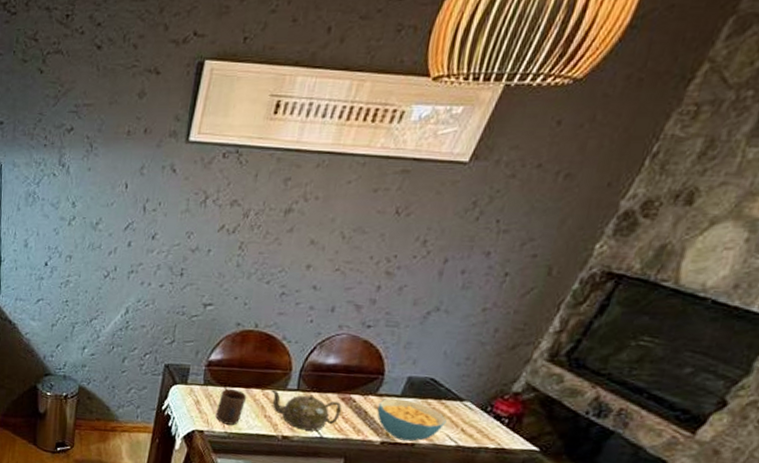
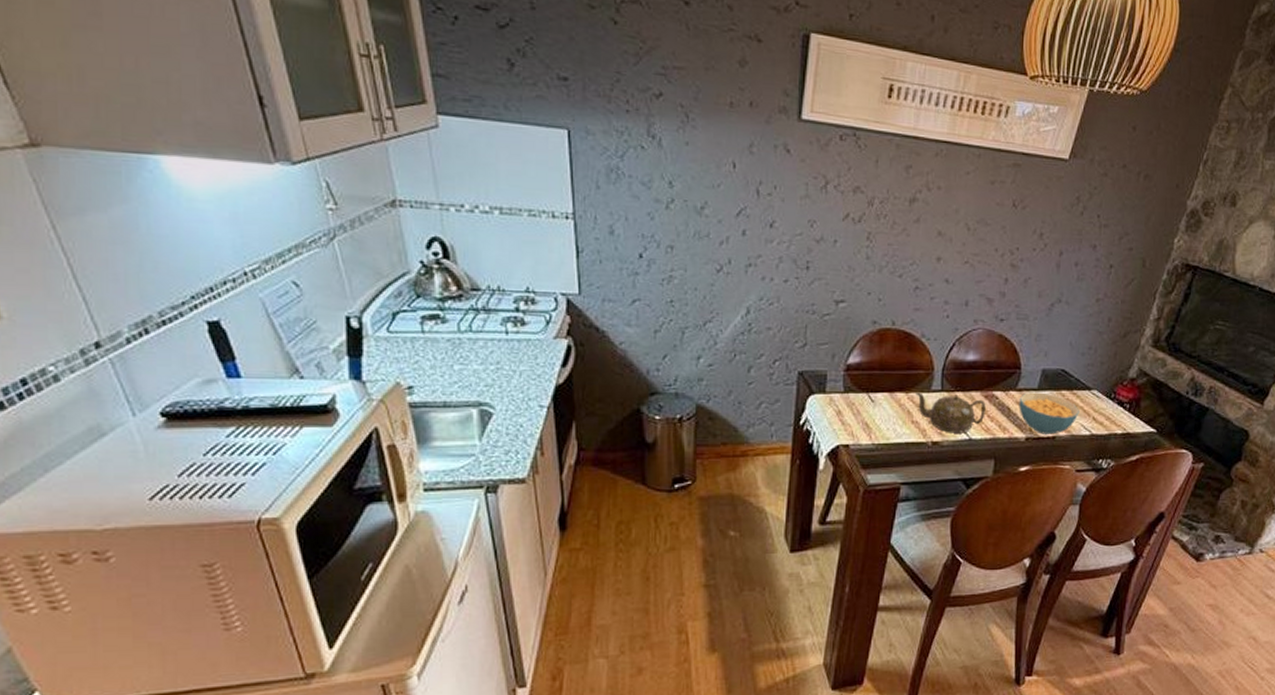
cup: present [215,388,247,425] -> none [860,394,892,435]

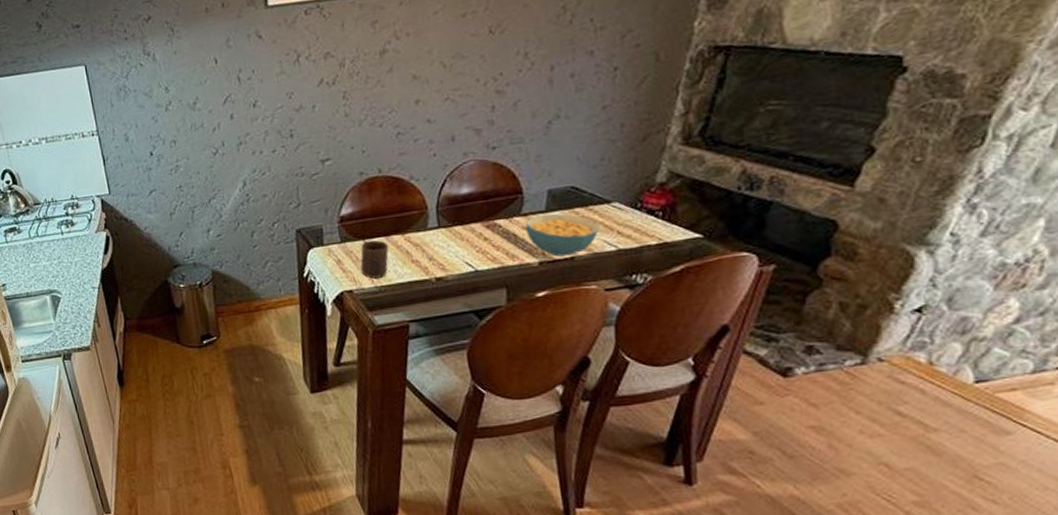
cup: none [860,394,892,435] -> present [360,240,389,279]
teapot: present [915,392,986,433] -> none [412,229,490,267]

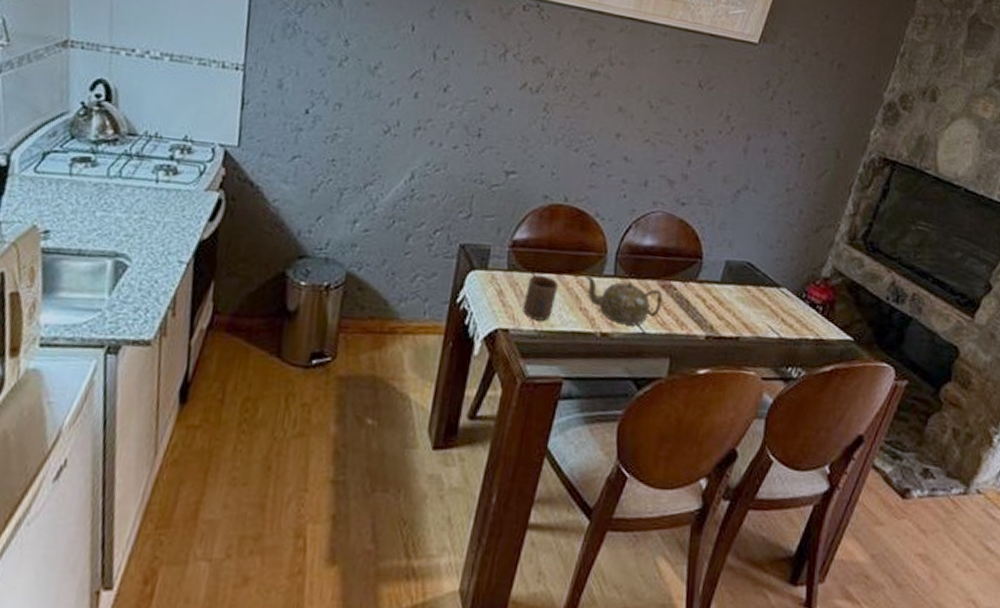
teapot: none [412,229,490,267] -> present [585,276,663,326]
cereal bowl: present [525,214,600,257] -> none [699,285,767,335]

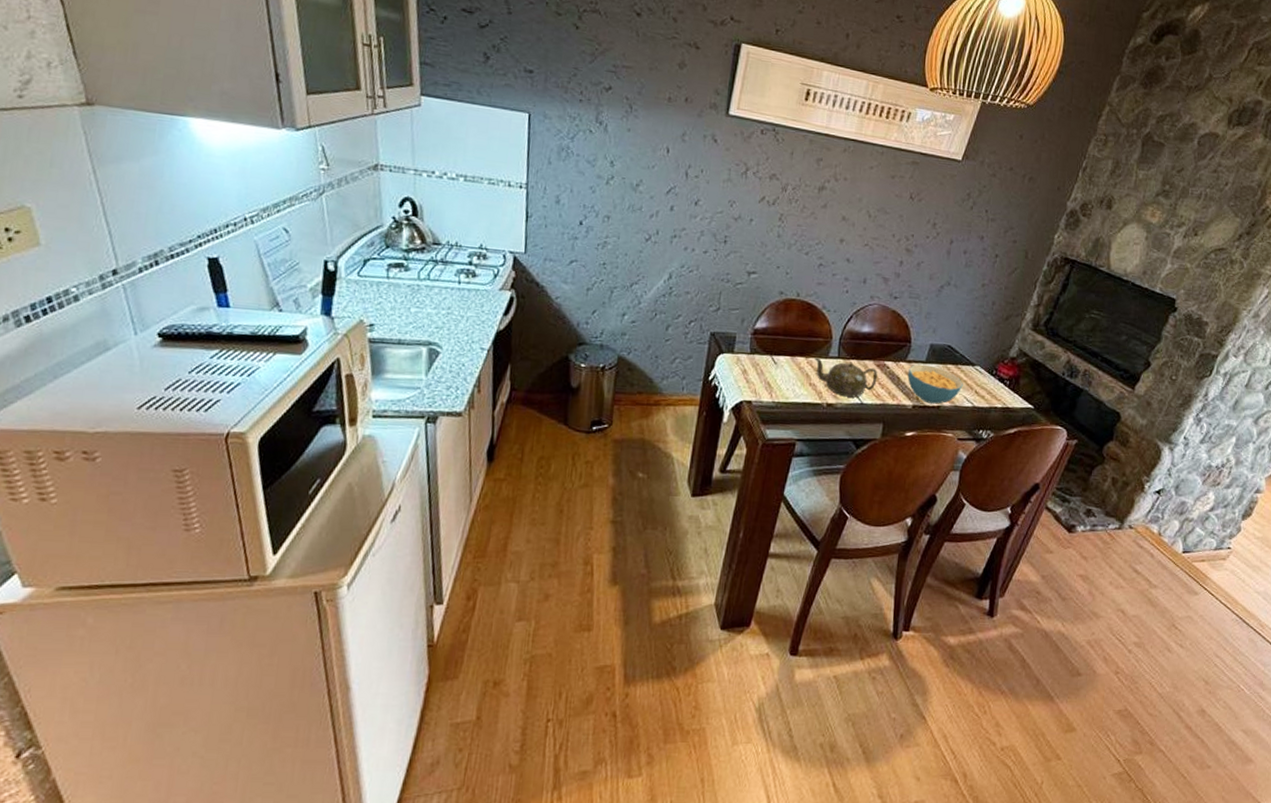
cup: present [523,274,559,321] -> none [763,356,793,394]
cereal bowl: none [699,285,767,335] -> present [907,364,963,404]

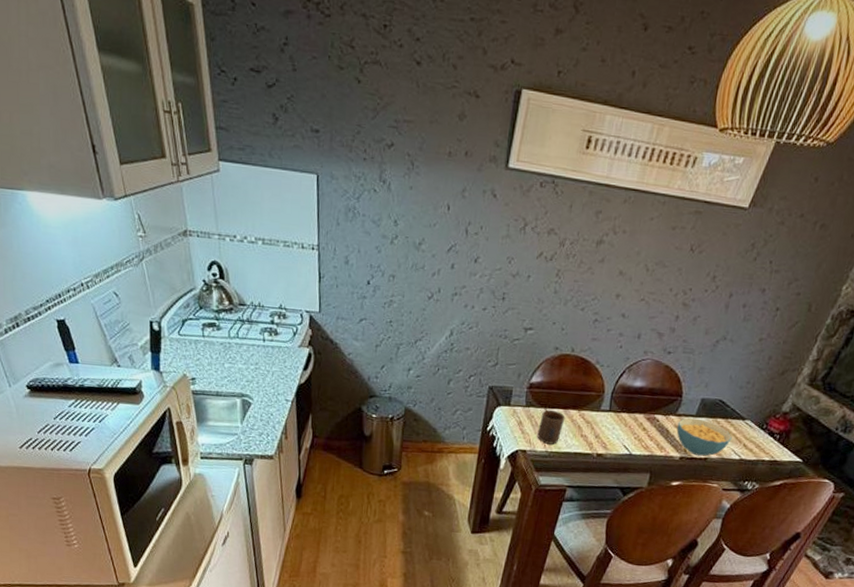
cup: none [763,356,793,394] -> present [537,409,565,445]
teapot: present [814,357,878,398] -> none [586,410,648,449]

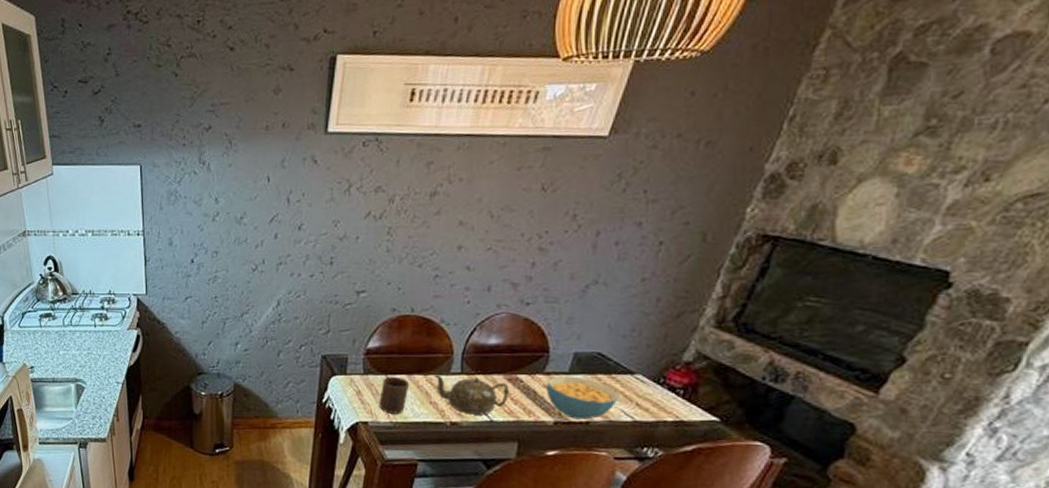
teapot: none [586,410,648,449] -> present [434,375,509,415]

